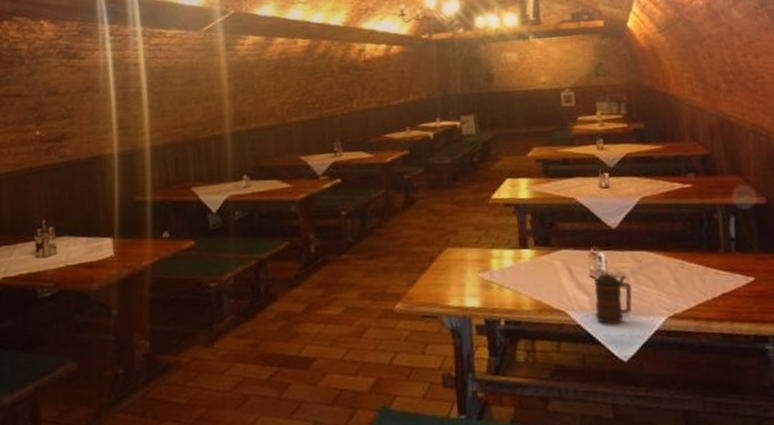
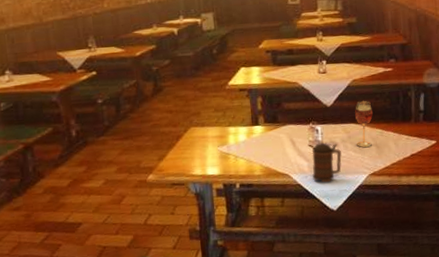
wineglass: none [646,222,670,283] -> present [354,100,373,148]

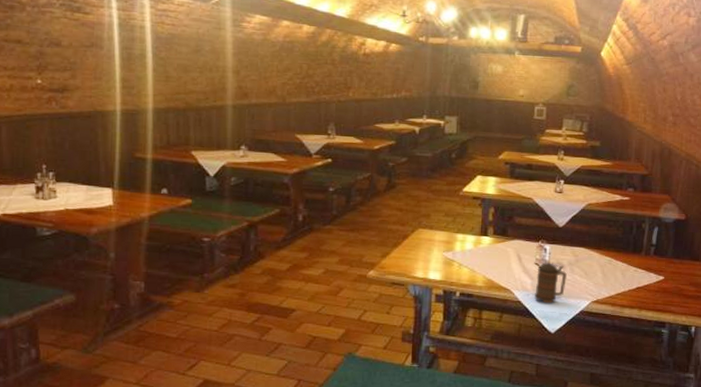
wineglass: present [354,100,373,148] -> none [583,225,605,274]

